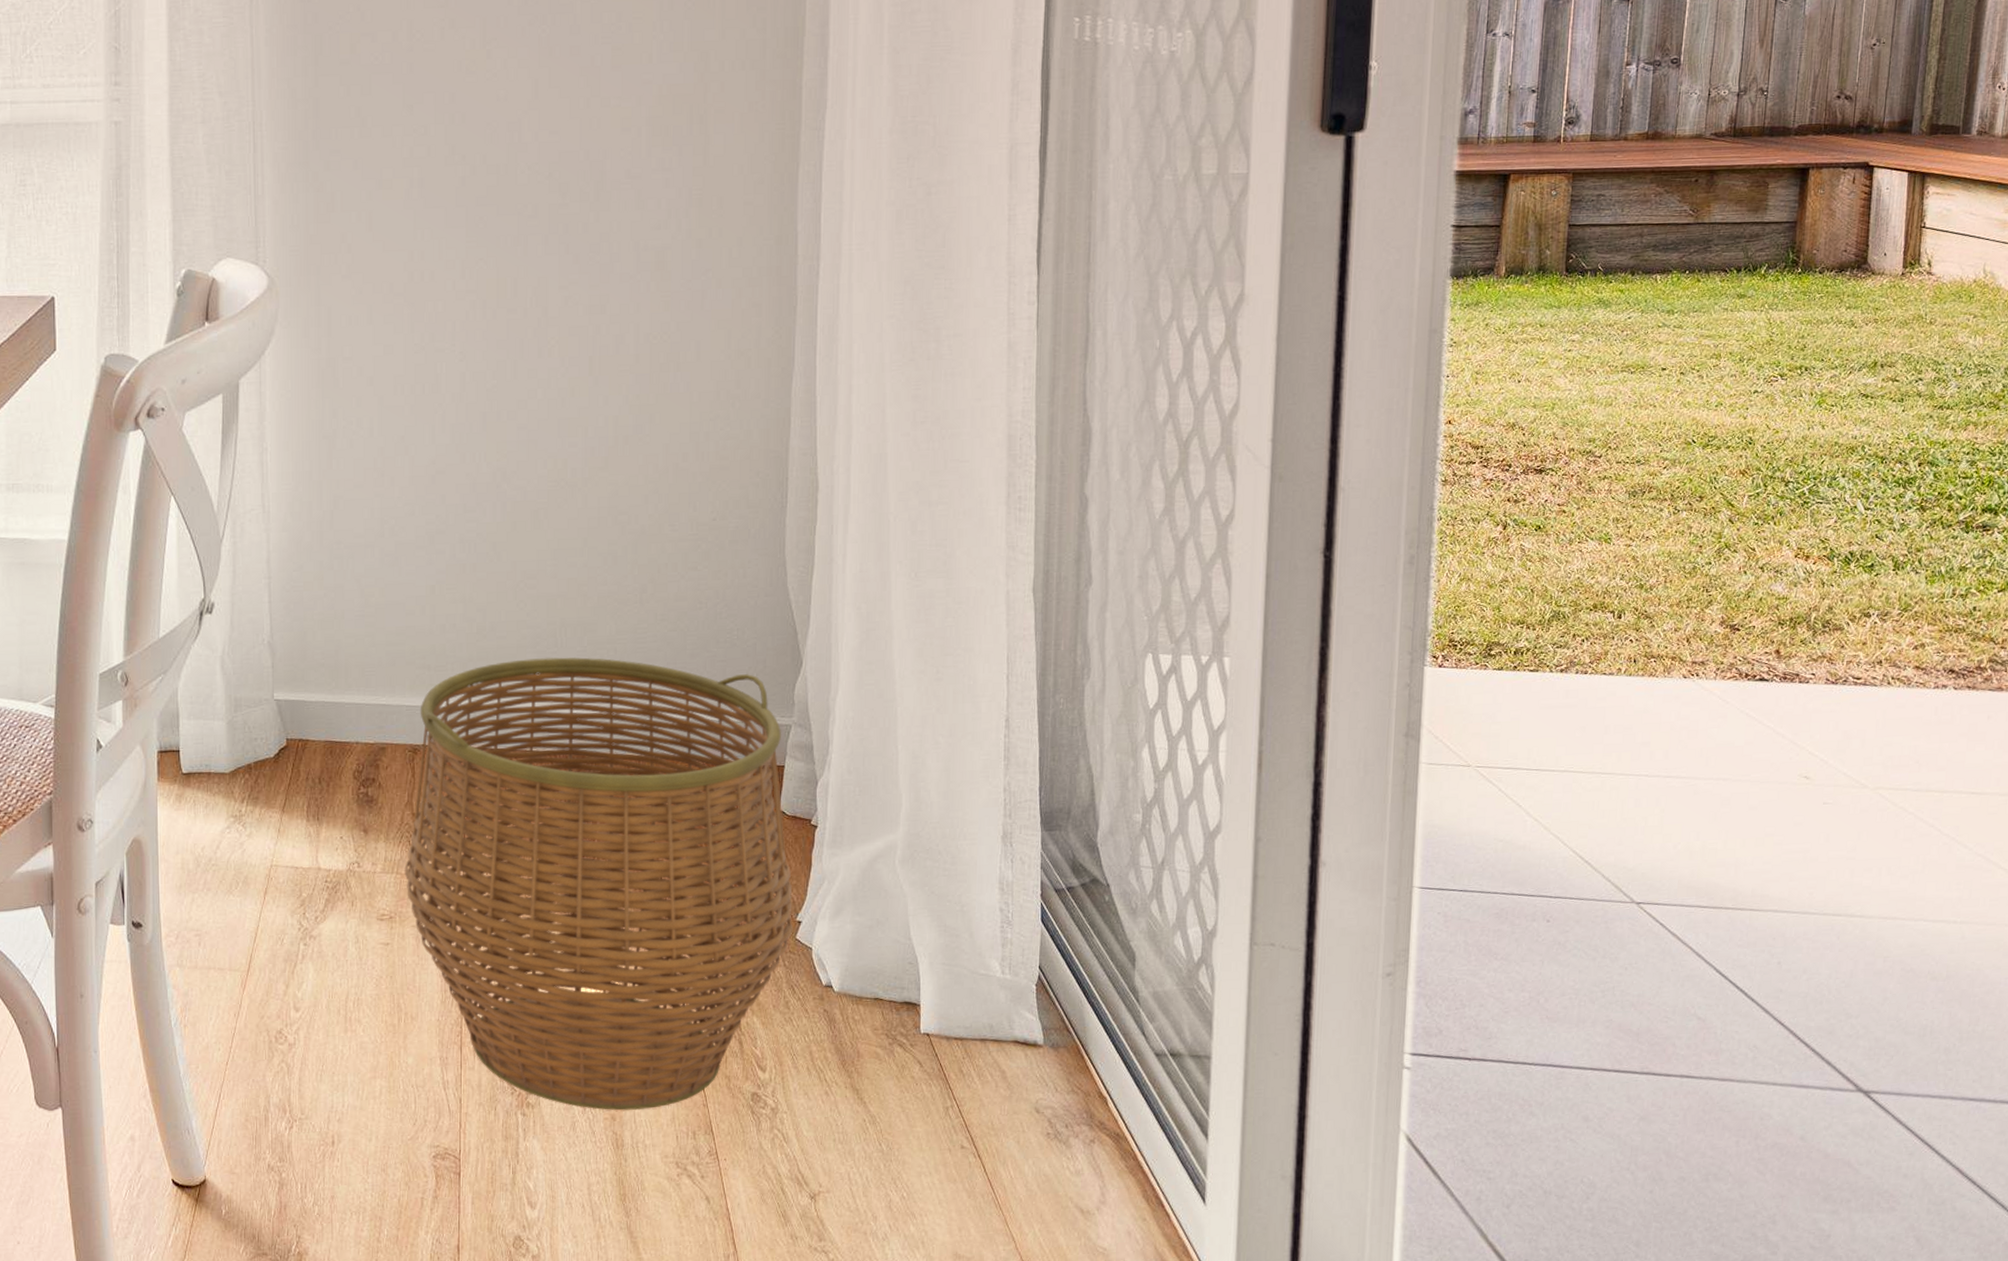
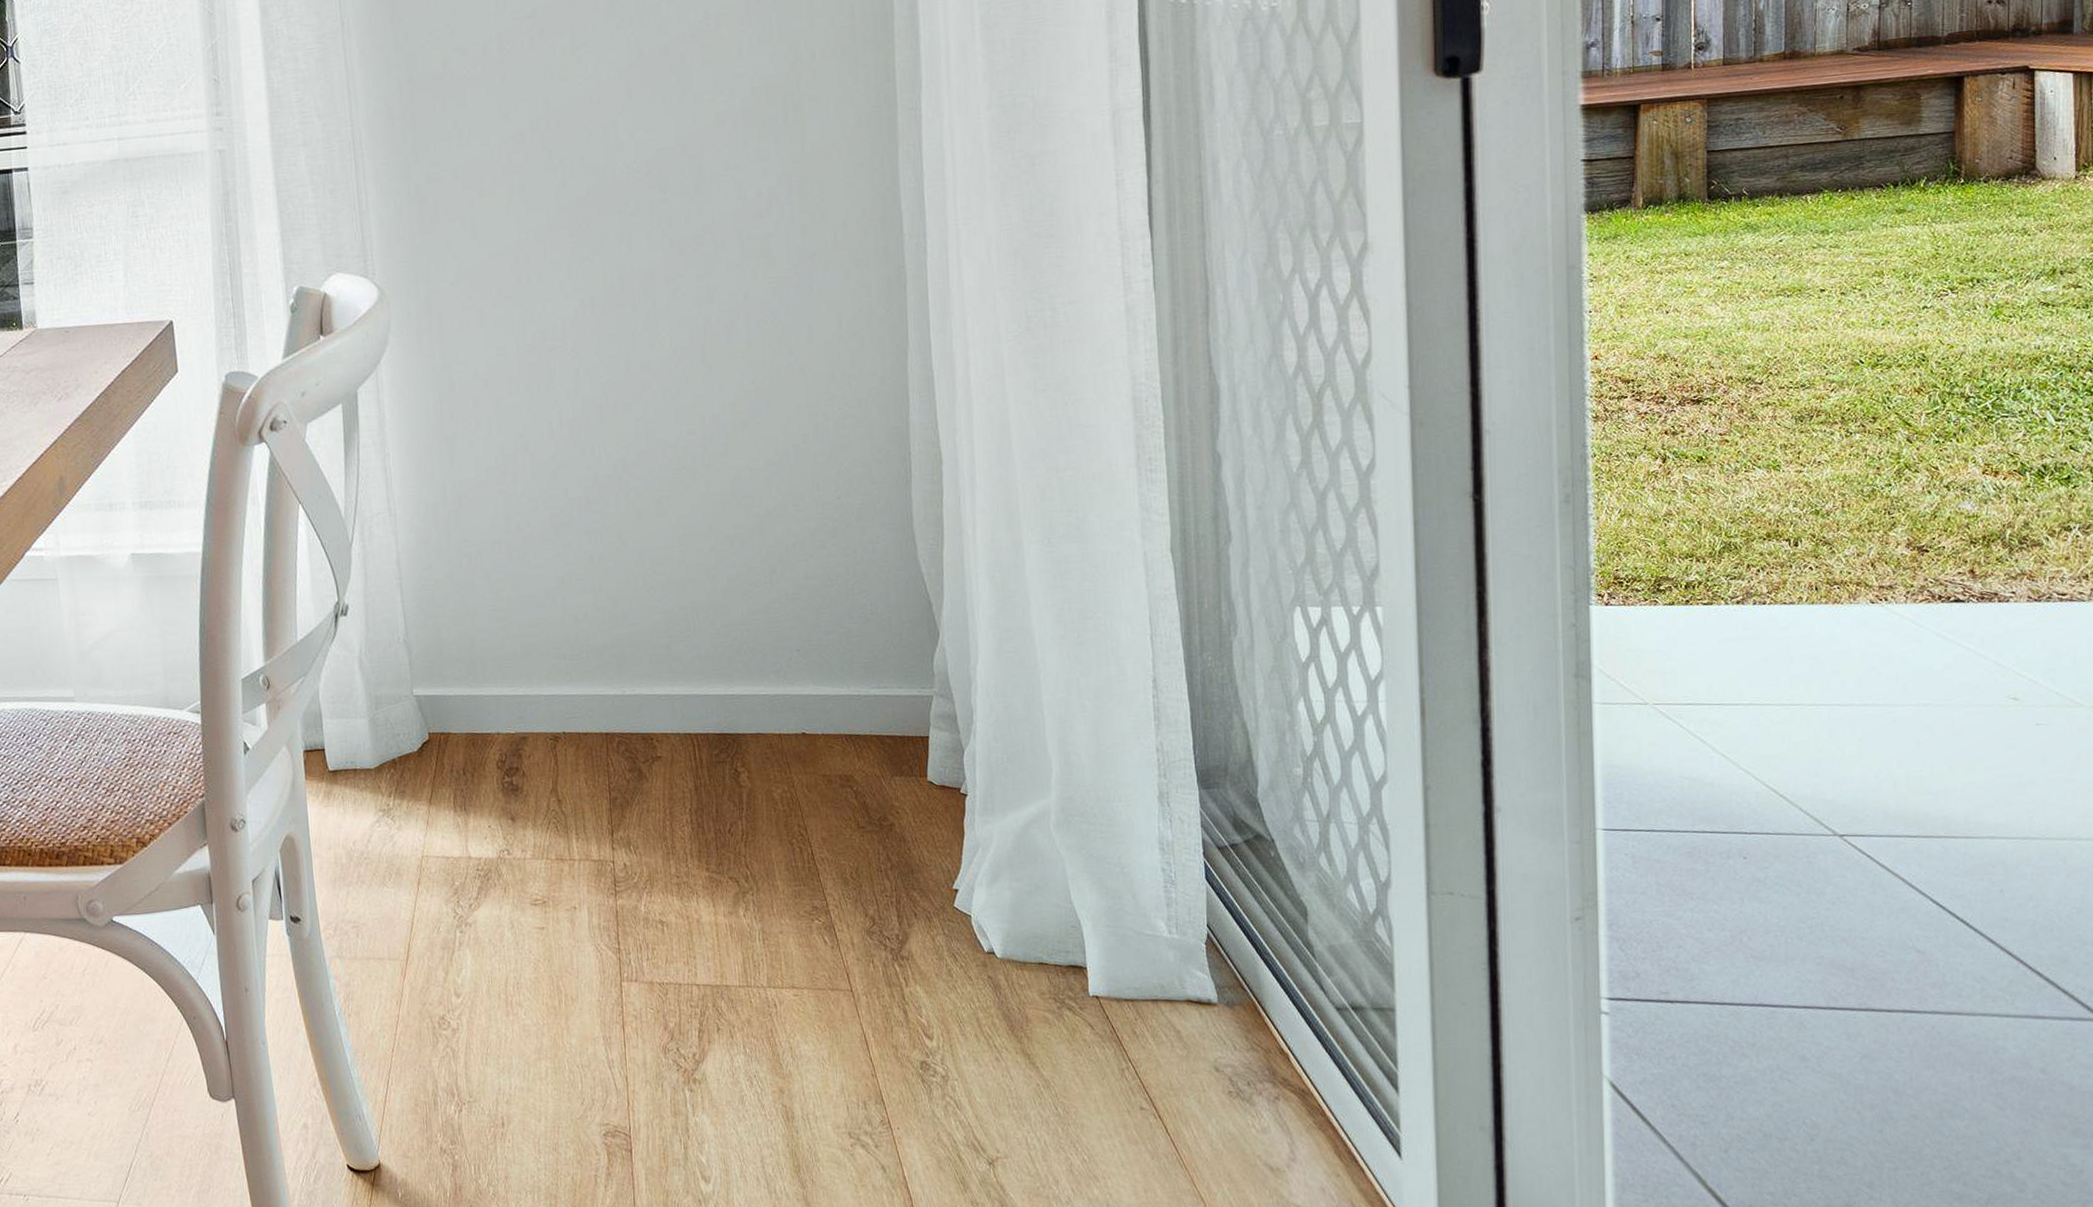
basket: present [404,657,793,1111] -> none [554,639,950,1083]

